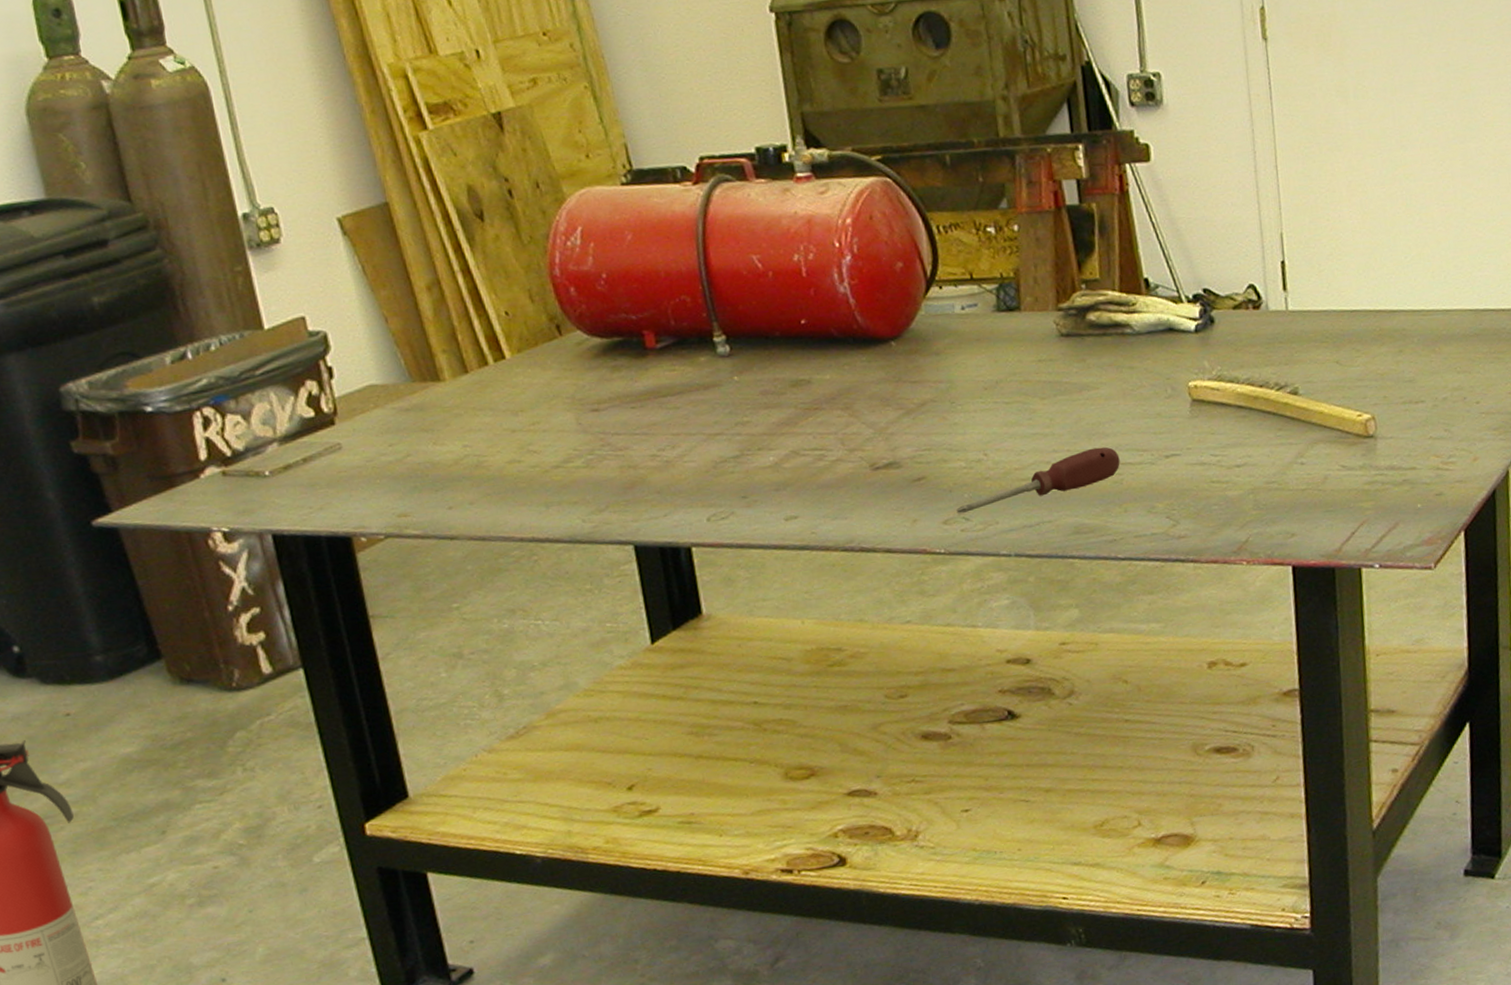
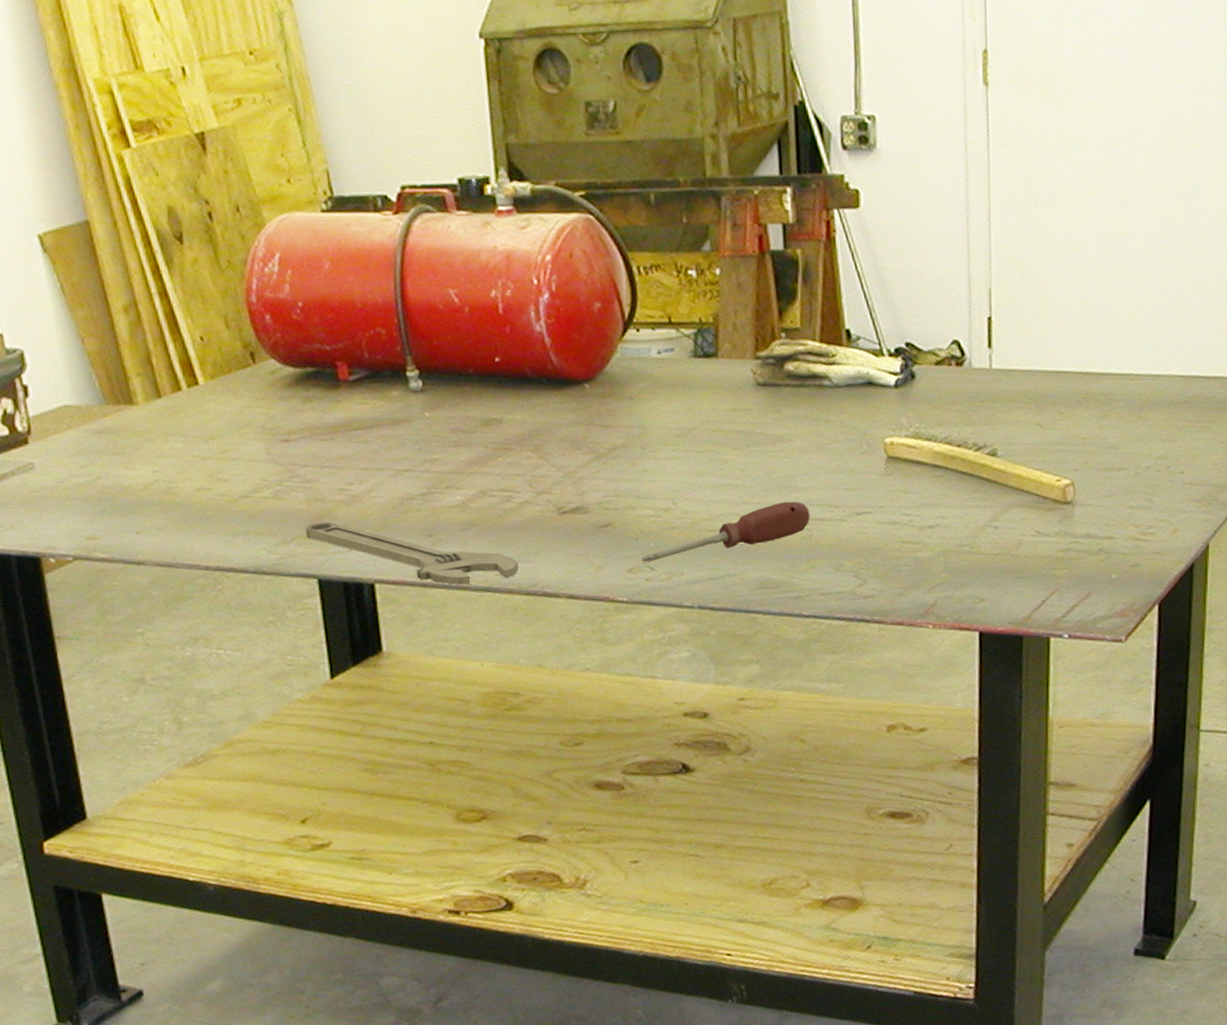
adjustable wrench: none [618,488,835,545] -> present [305,522,519,585]

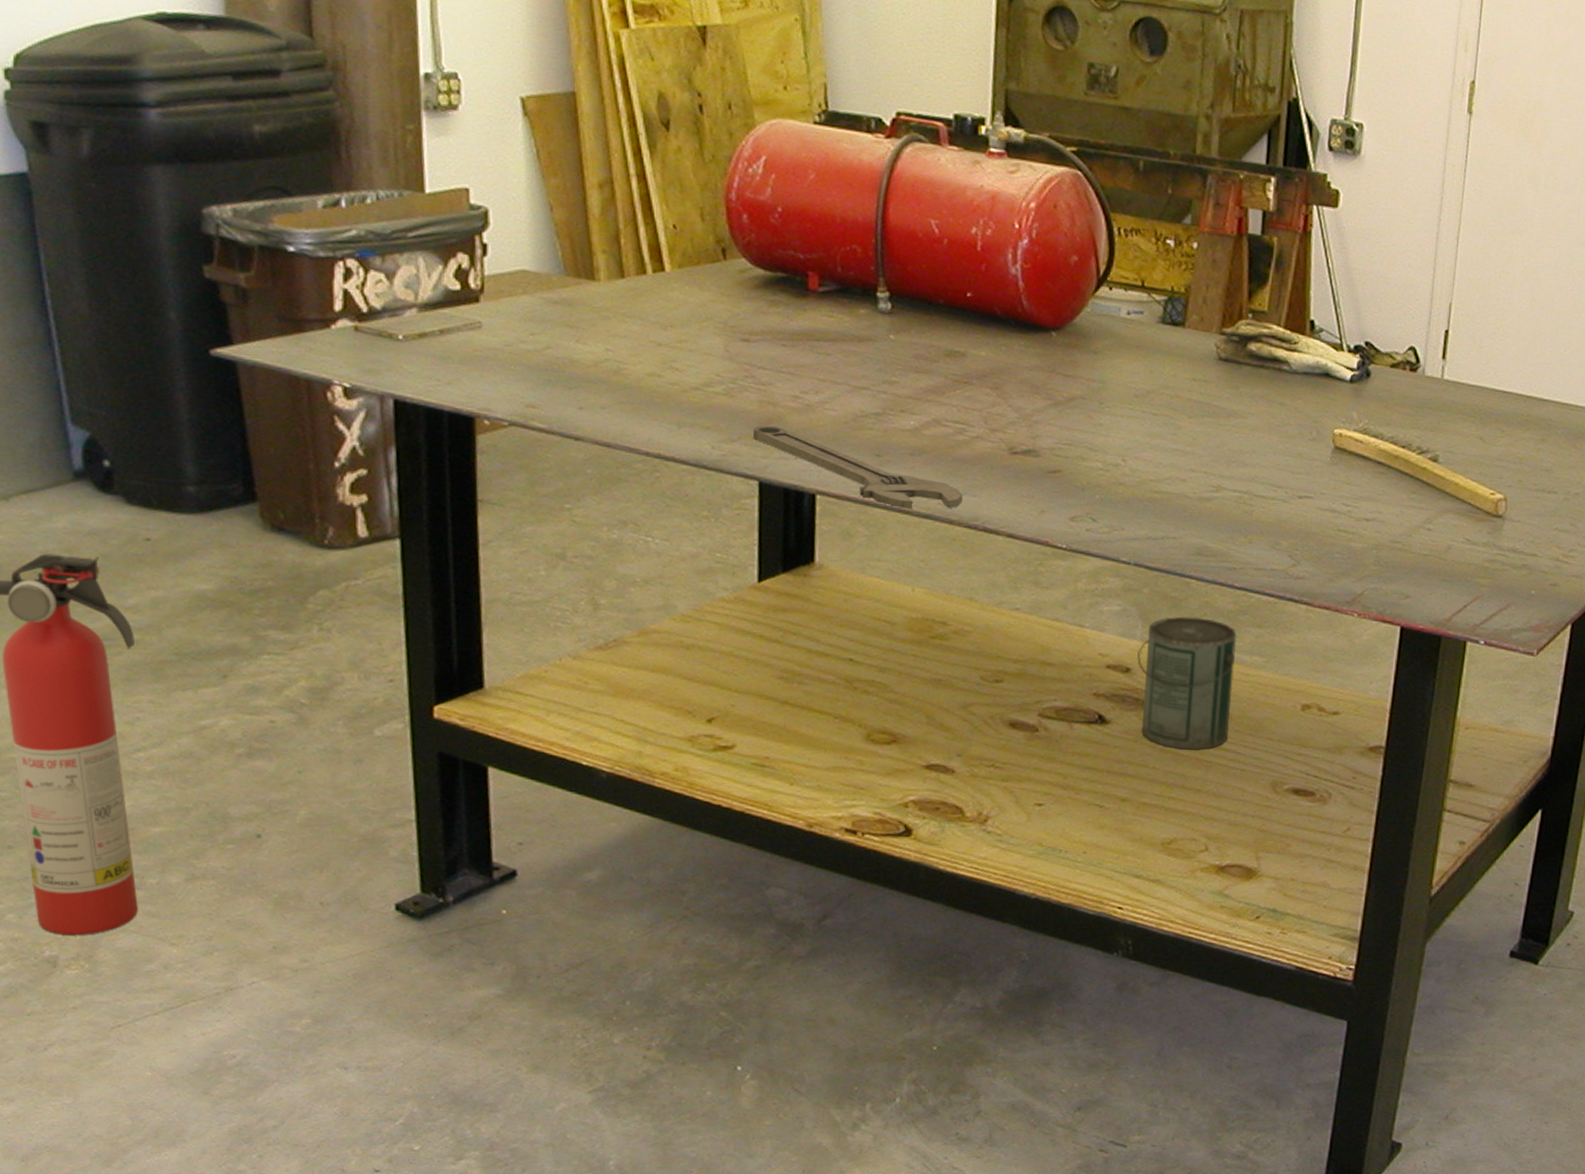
screwdriver: present [641,501,810,563] -> none [1085,474,1254,514]
paint can: none [713,652,815,789] -> present [1137,616,1237,750]

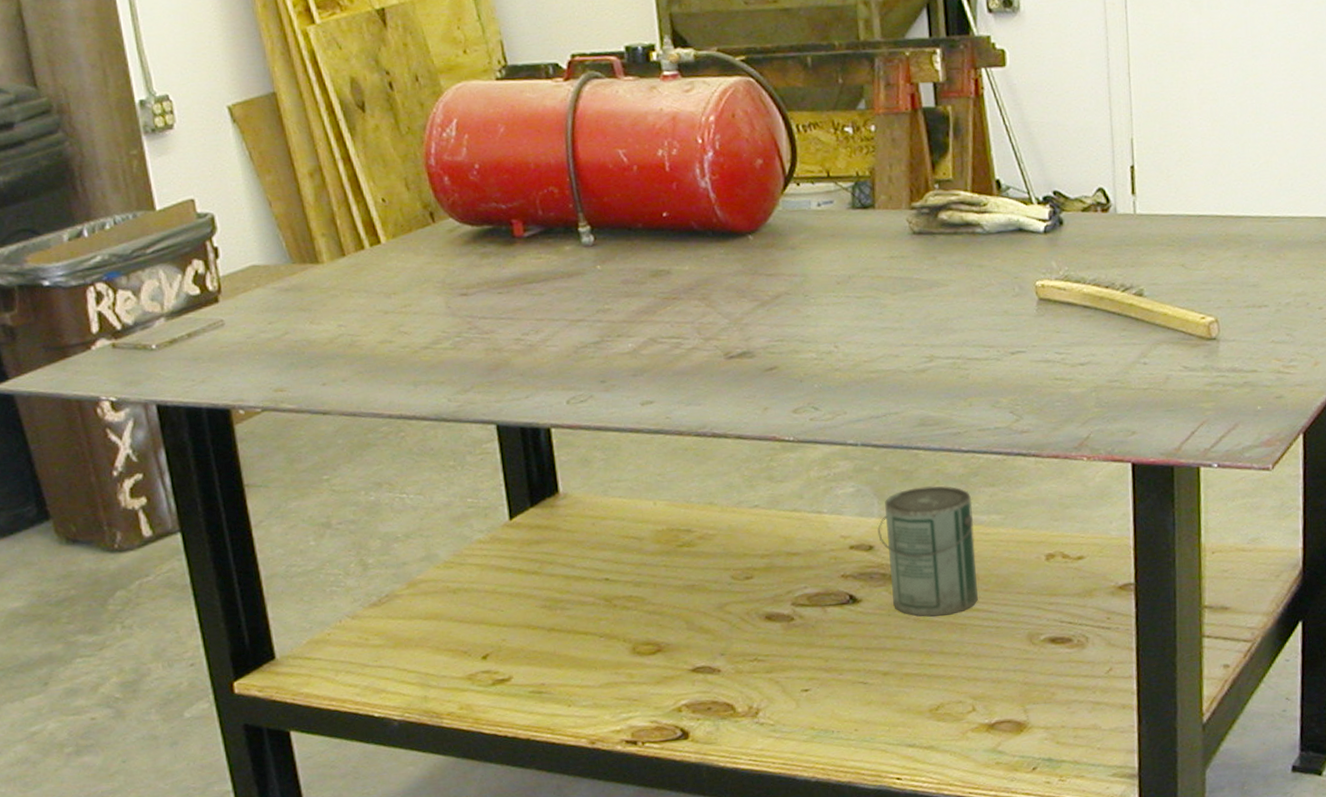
adjustable wrench: present [752,425,963,509] -> none [483,370,689,428]

